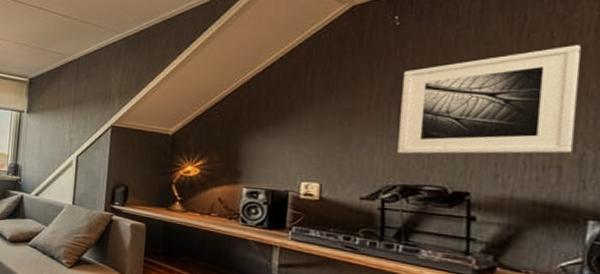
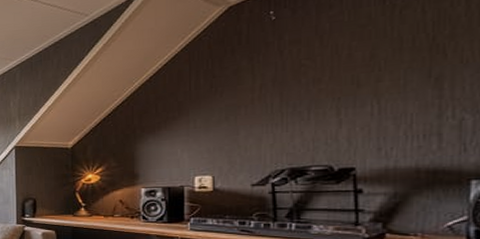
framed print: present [397,45,581,154] -> none [283,16,453,139]

